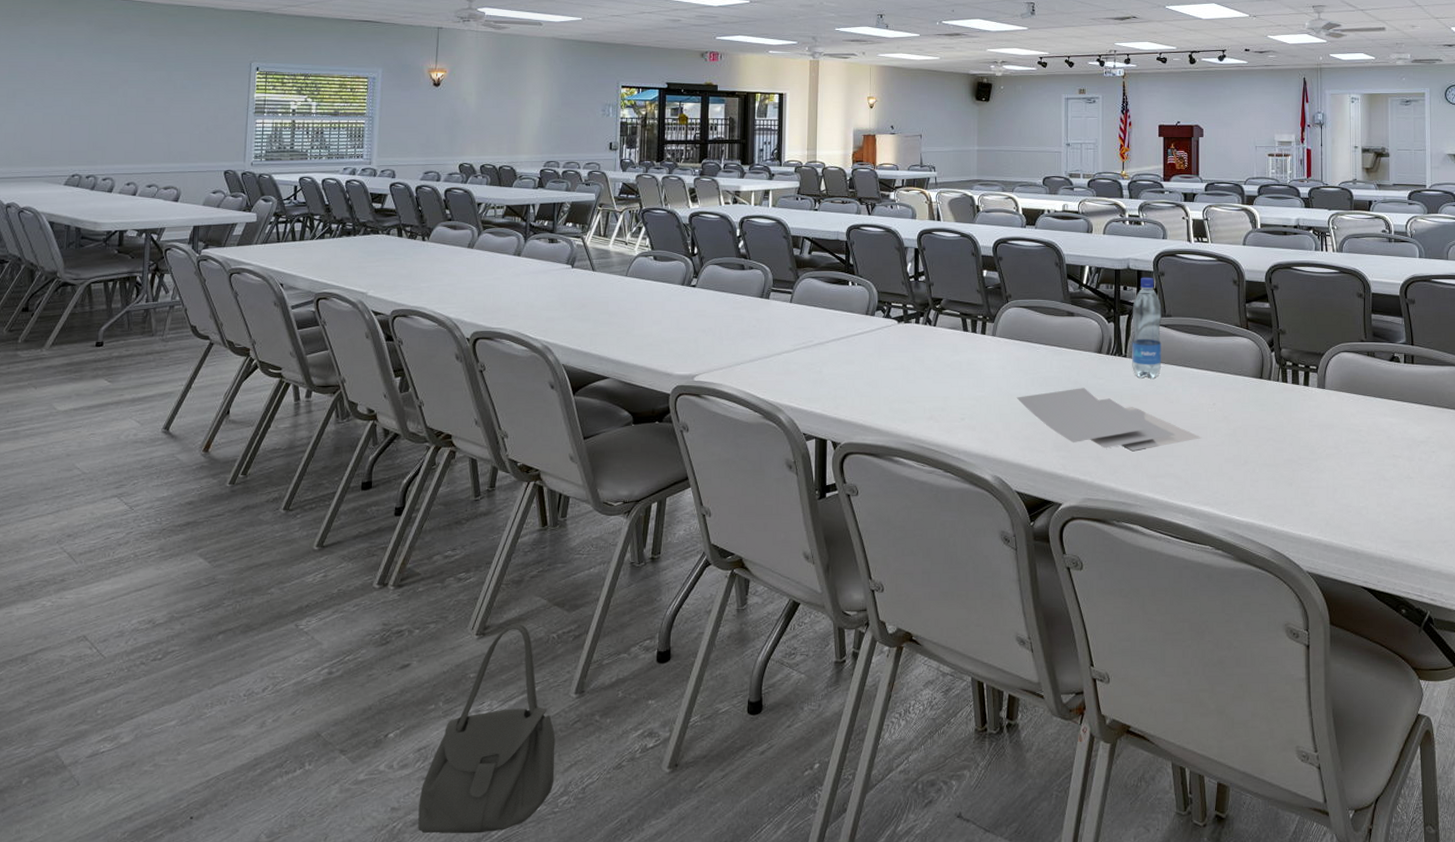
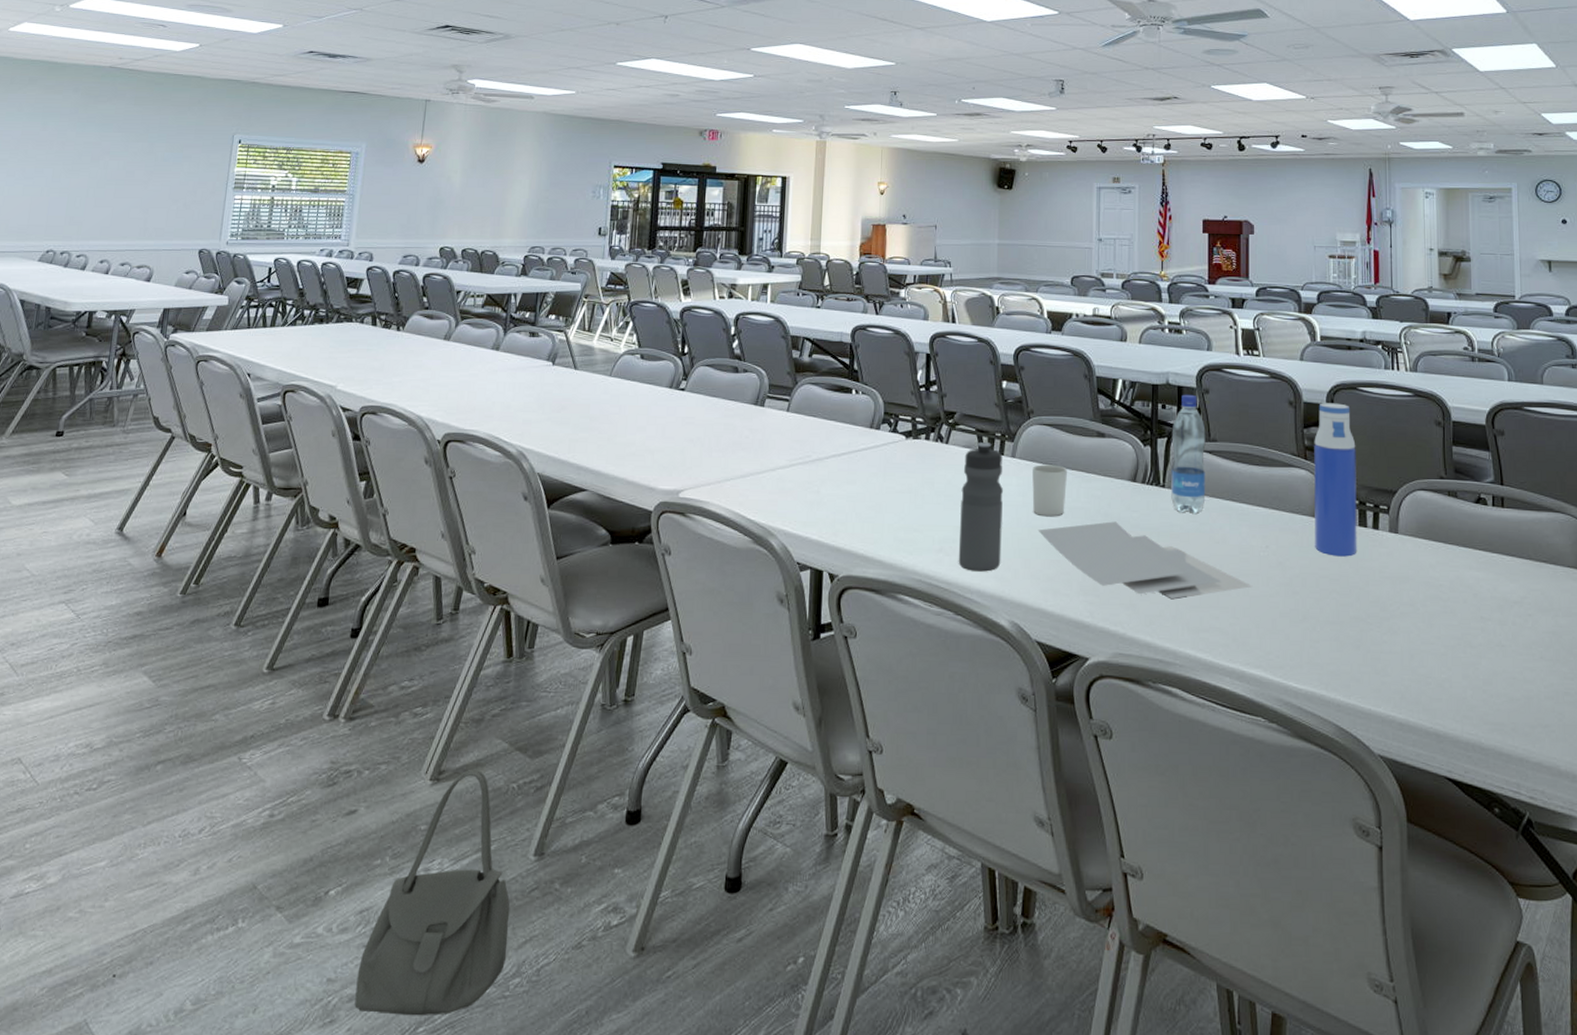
water bottle: none [946,324,985,435] -> present [958,442,1003,572]
mug: none [1011,341,1041,386] -> present [1032,464,1067,517]
water bottle: none [1254,281,1291,410] -> present [1314,403,1357,557]

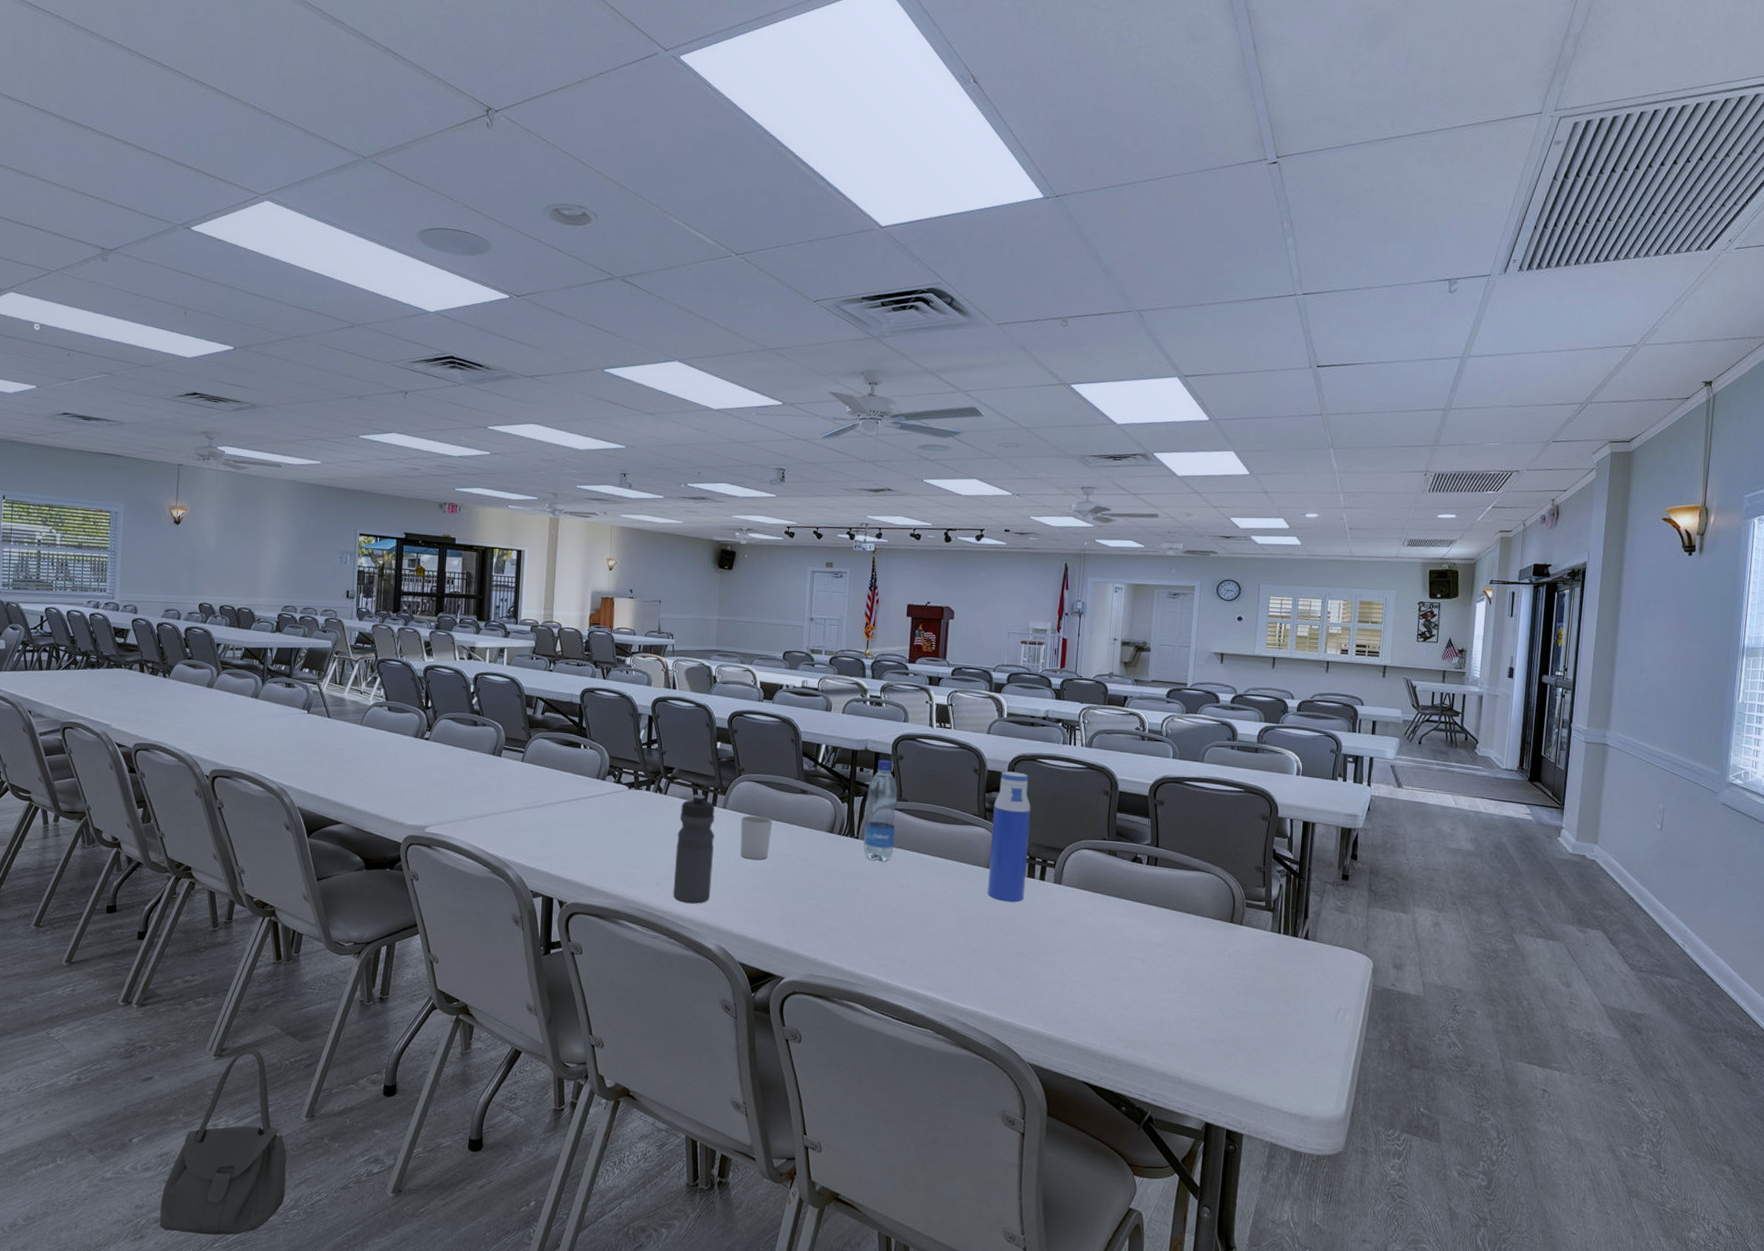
papers: present [1038,521,1252,600] -> none [744,866,930,933]

